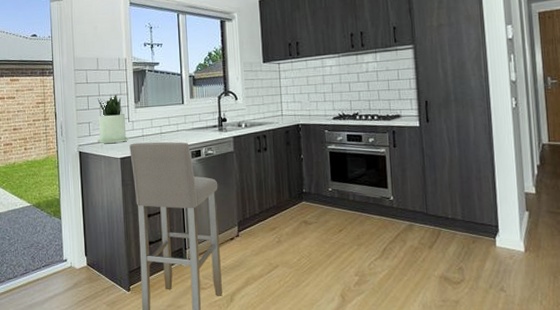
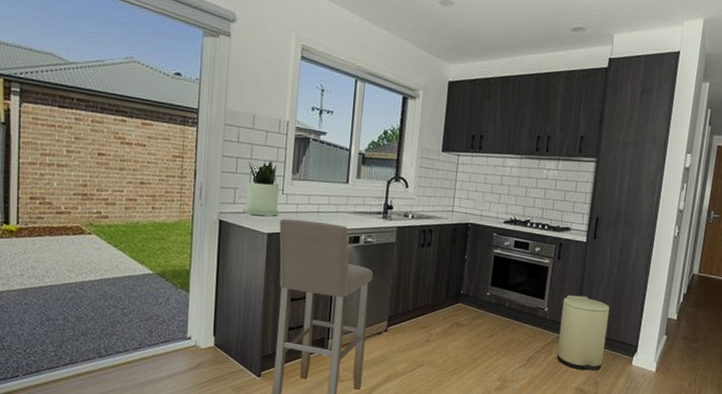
pedal bin: none [407,180,463,257] -> present [556,294,610,371]

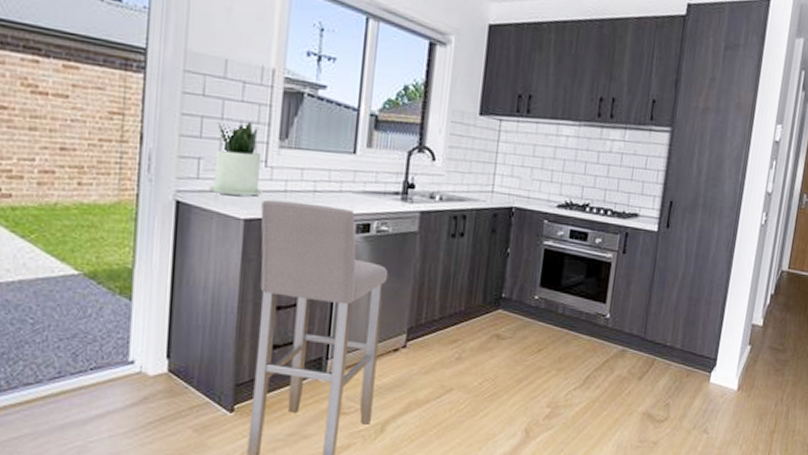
pedal bin: present [556,294,610,371] -> none [620,297,685,391]

